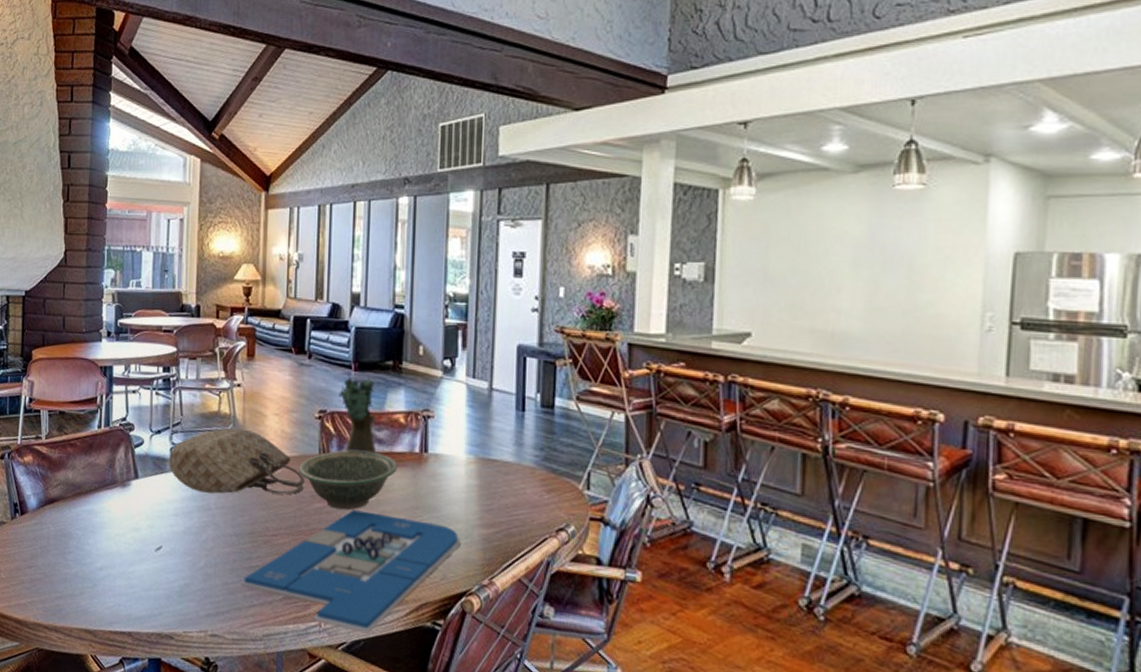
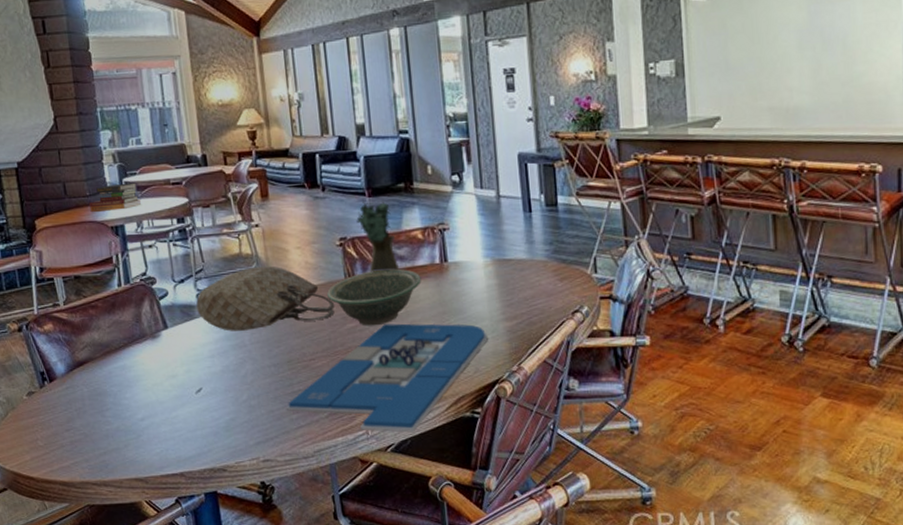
books: none [84,324,133,351] -> present [89,182,142,212]

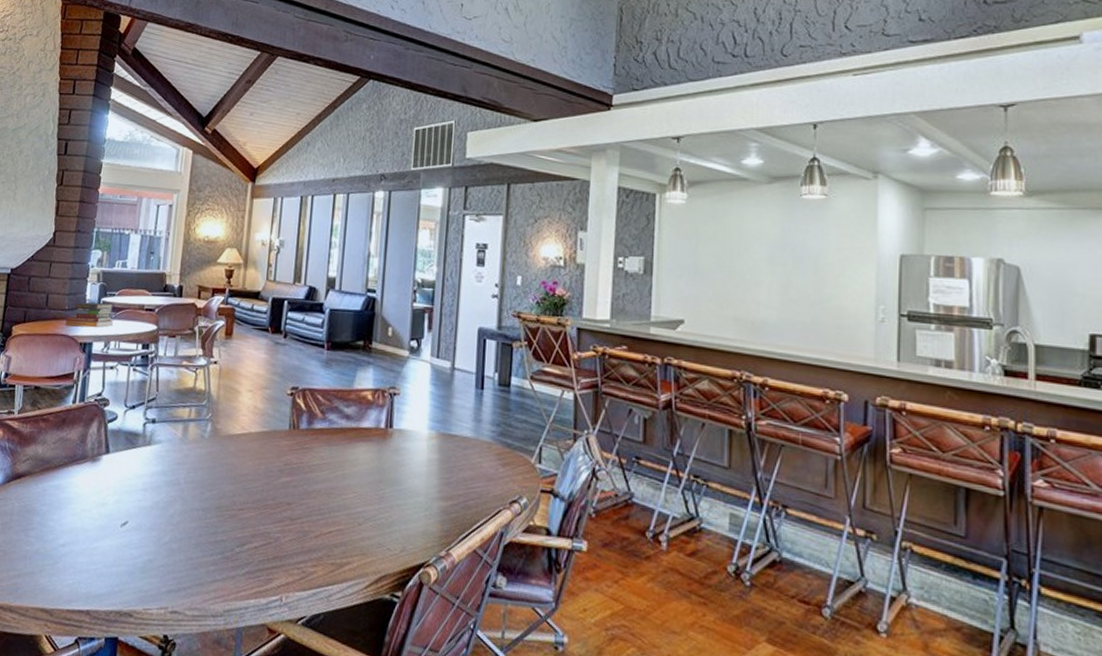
handbag: present [196,266,335,331] -> none [141,403,275,469]
board game: present [286,323,488,433] -> none [205,484,420,608]
bowl: present [327,268,422,326] -> none [269,425,364,484]
vase: present [356,199,400,272] -> none [311,351,345,430]

